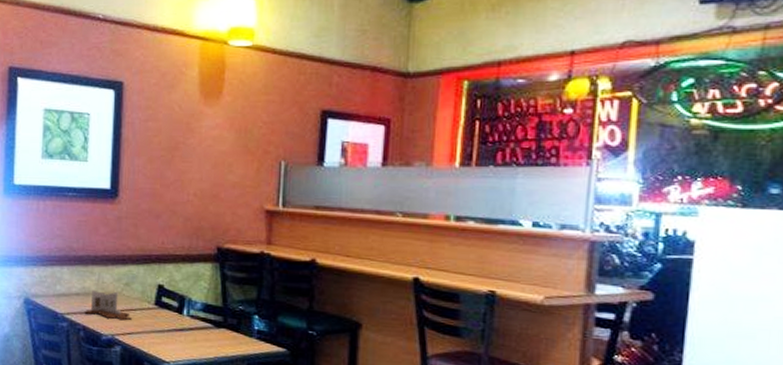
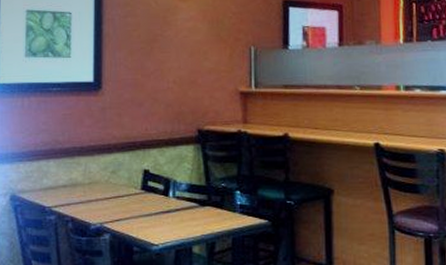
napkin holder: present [84,291,133,321] -> none [72,179,121,208]

